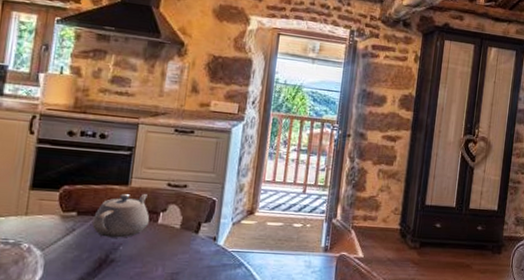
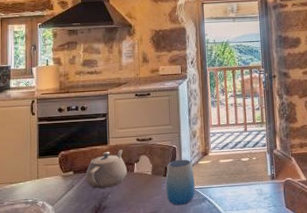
cup: none [194,215,233,269] -> present [166,159,195,206]

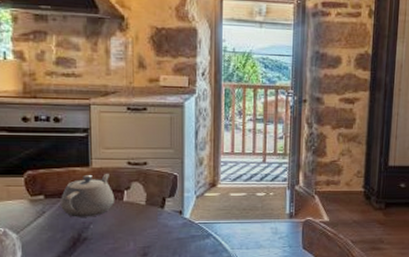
cup: present [166,159,195,206] -> none [163,189,198,241]

